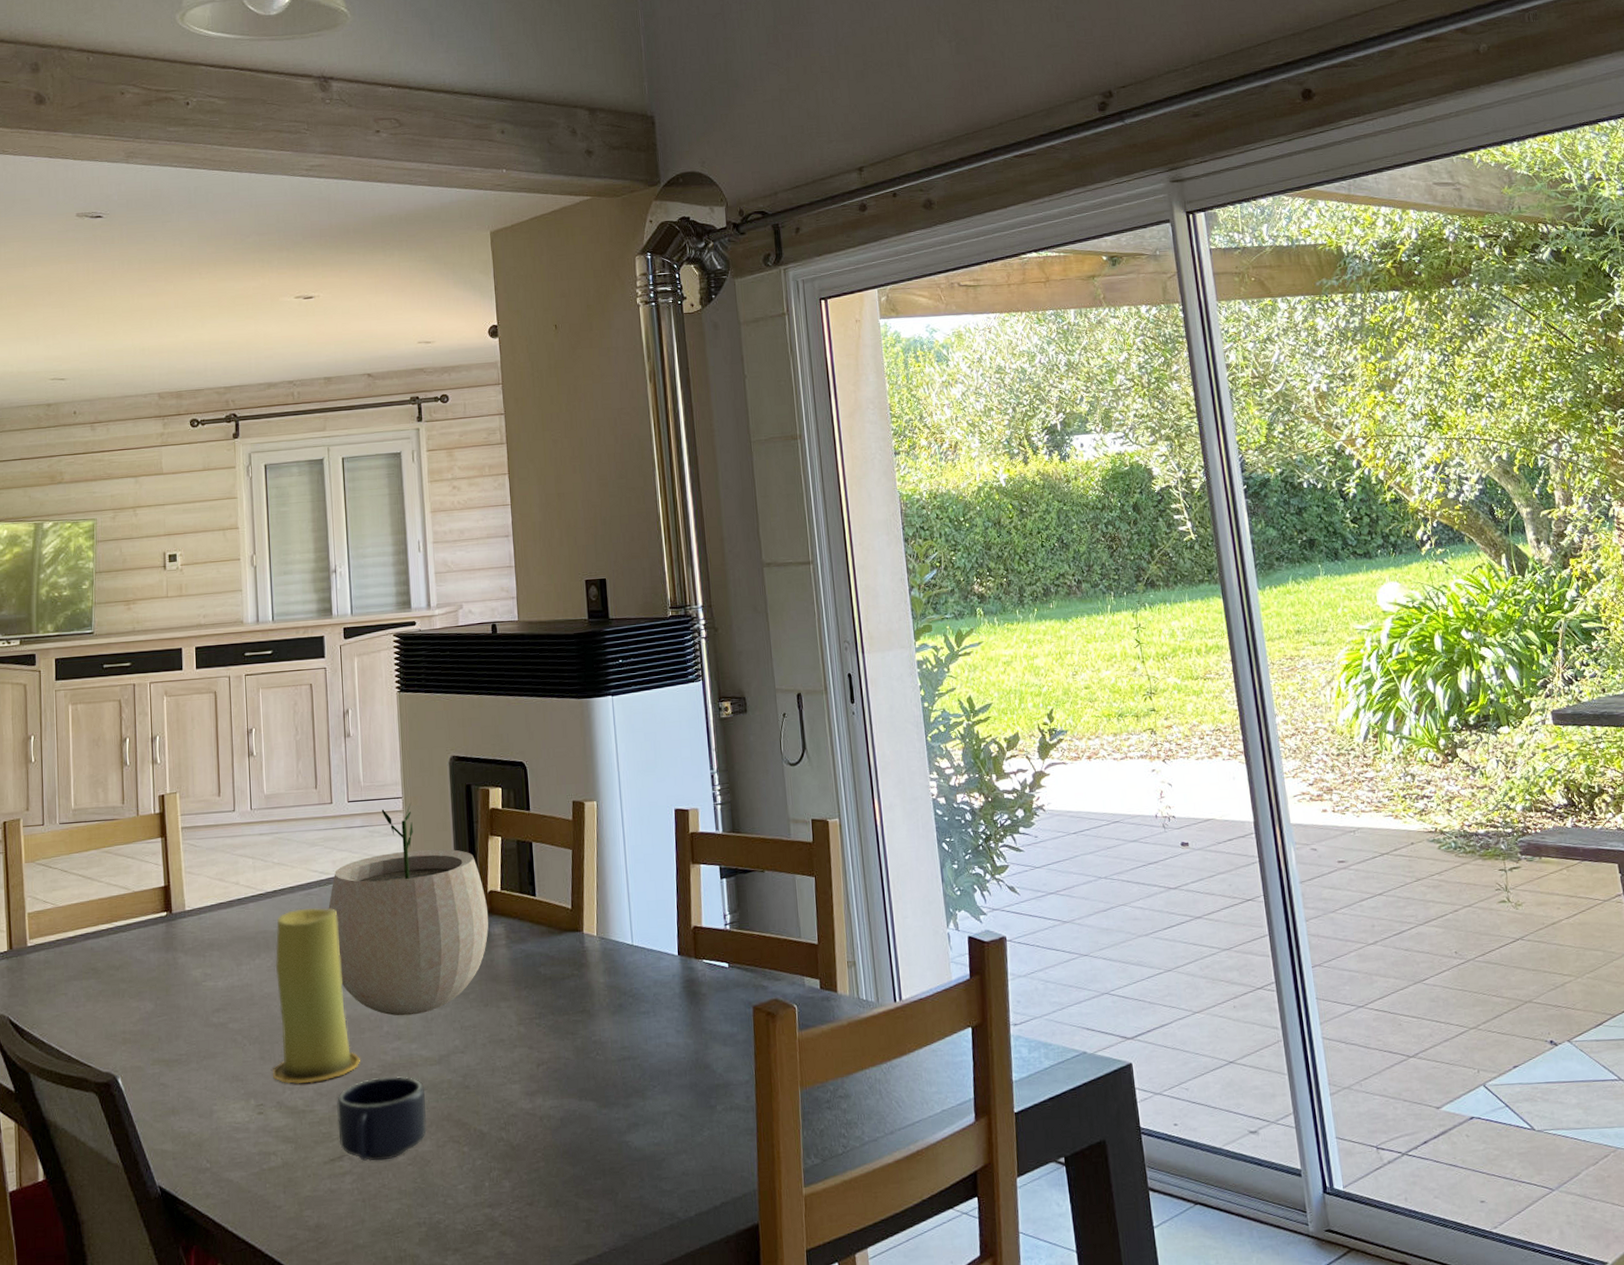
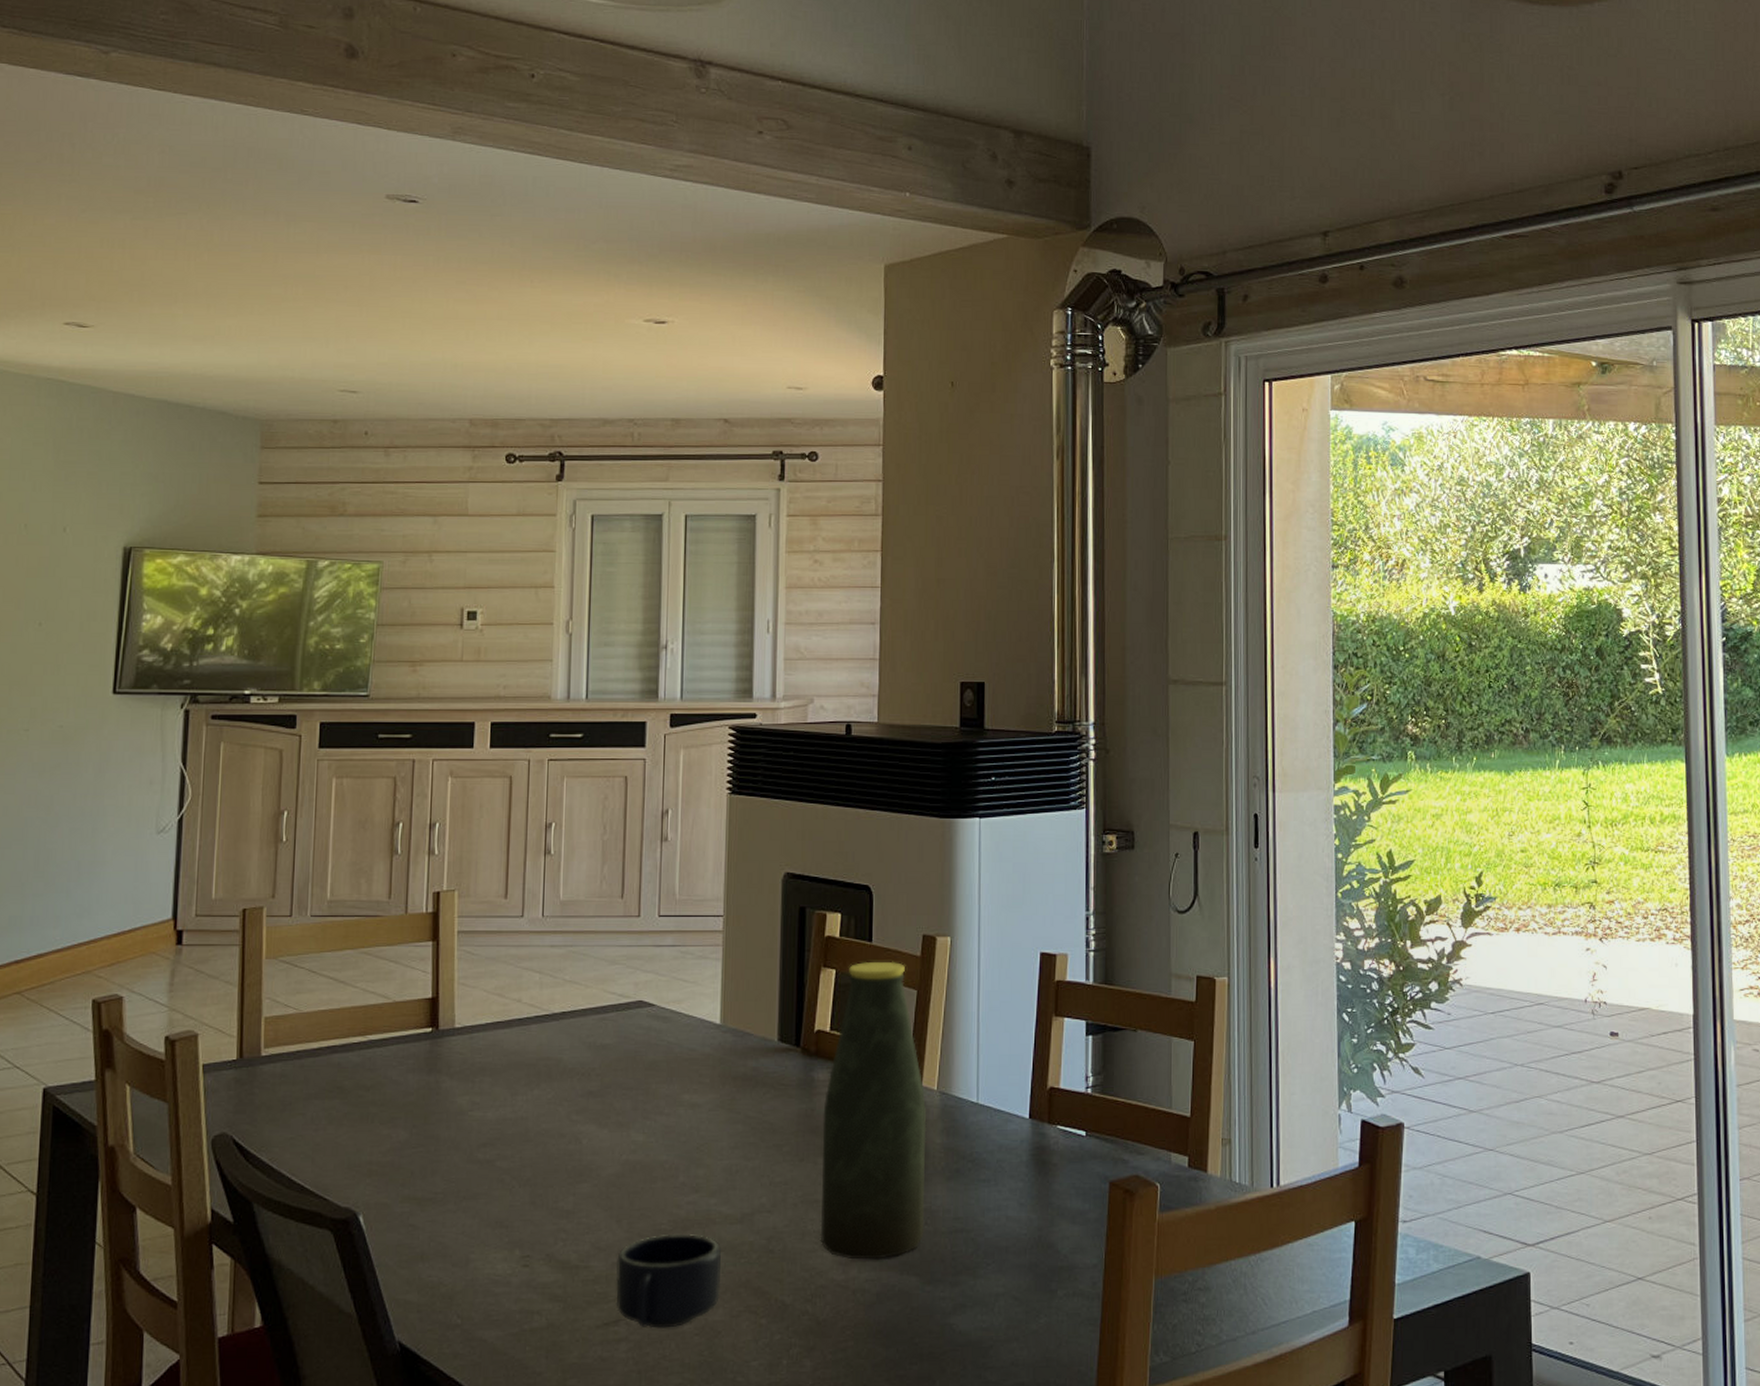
candle: present [273,907,360,1084] -> none [544,1035,649,1236]
plant pot: present [328,802,489,1016] -> none [625,922,813,1166]
bottle: none [501,826,597,1090] -> present [820,961,927,1260]

